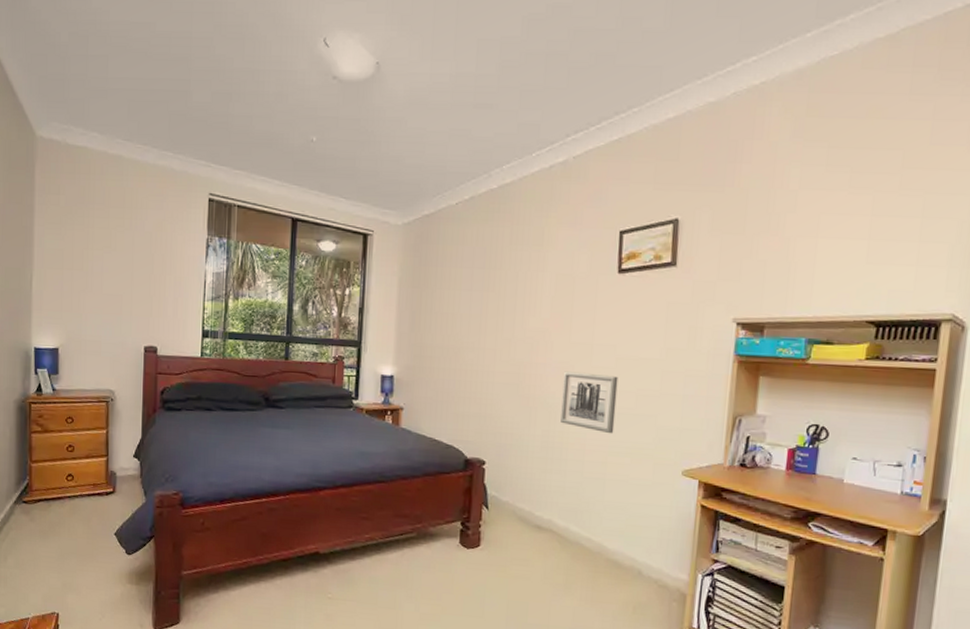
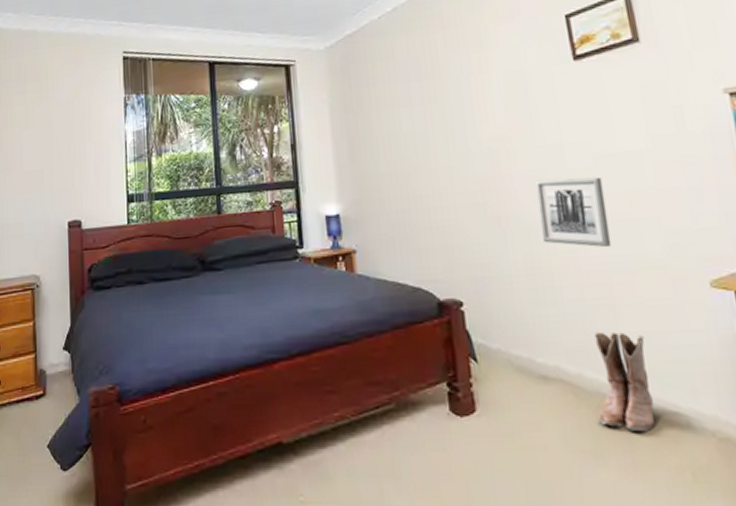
boots: none [572,497,622,576] -> present [594,331,656,433]

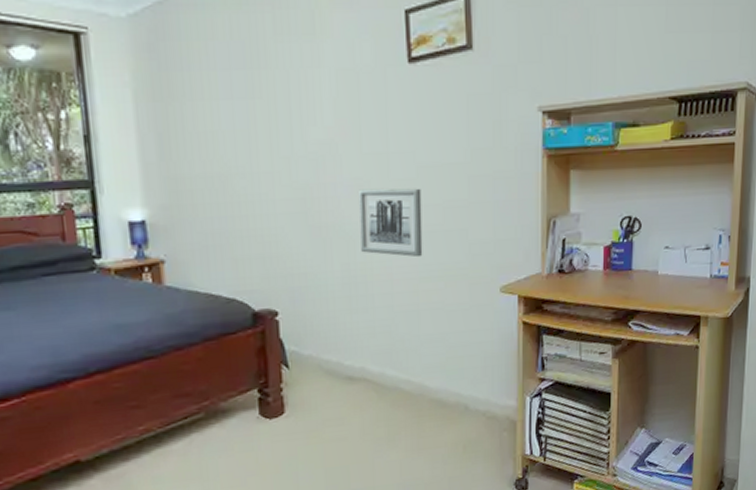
boots: present [594,331,656,433] -> none [393,334,441,418]

